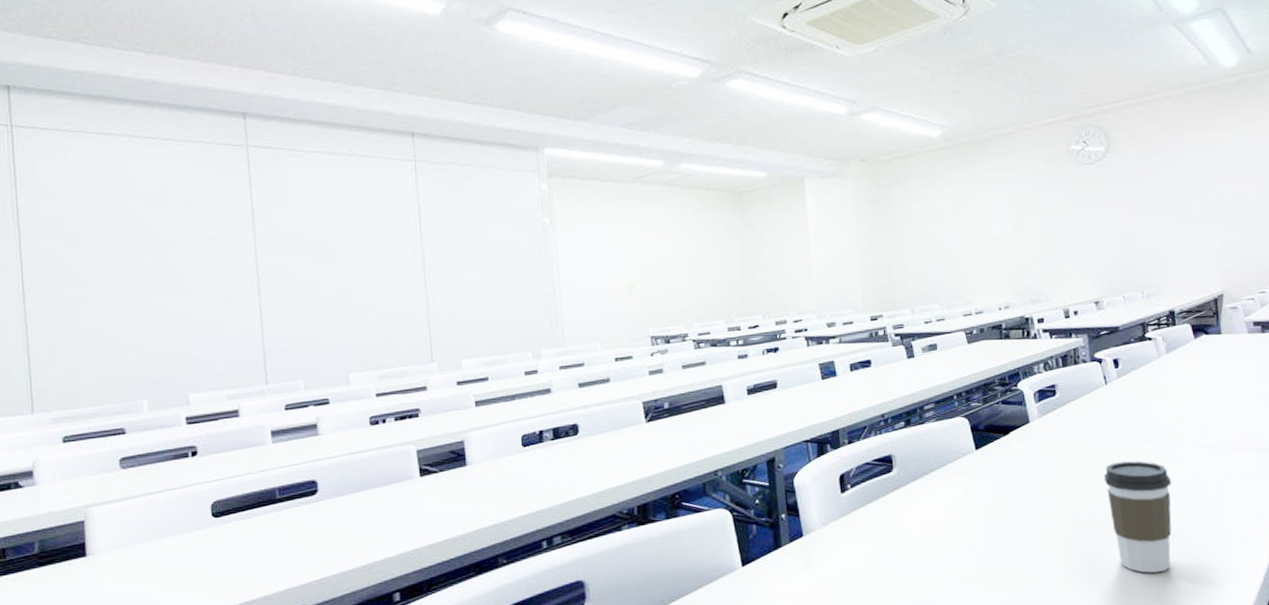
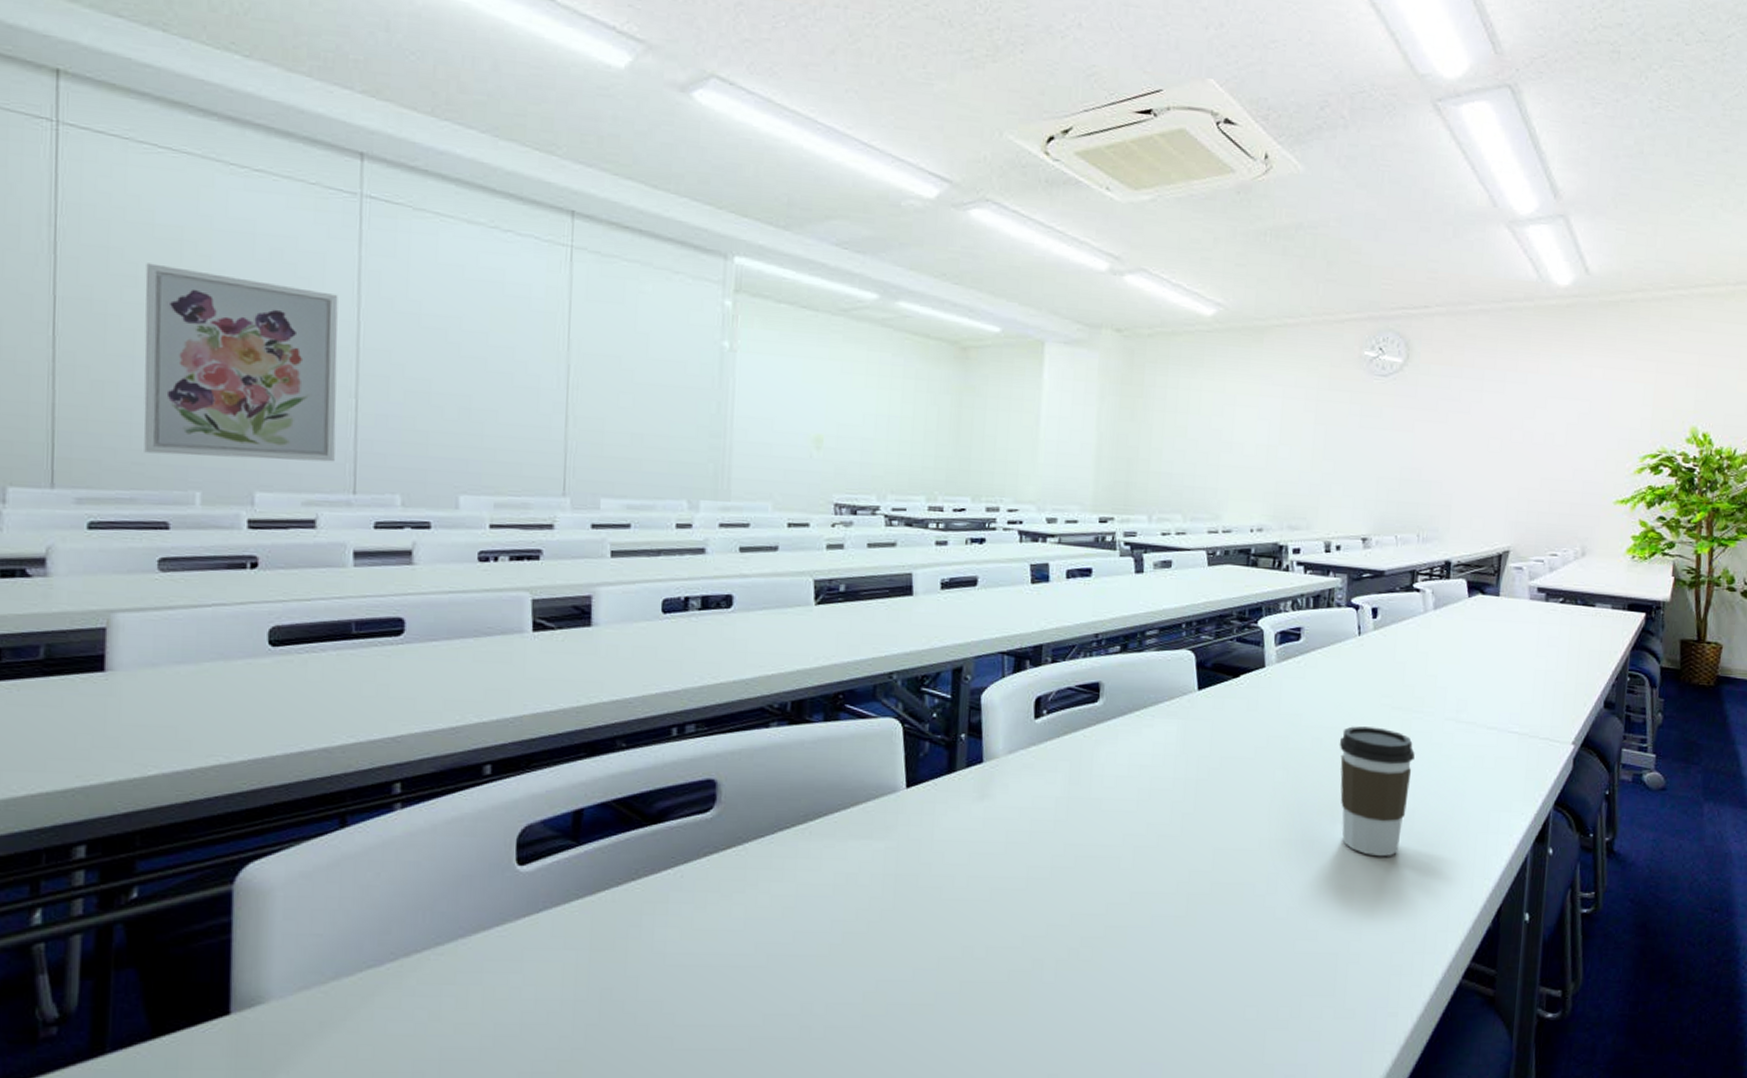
wall art: none [88,224,248,375] -> present [144,263,338,462]

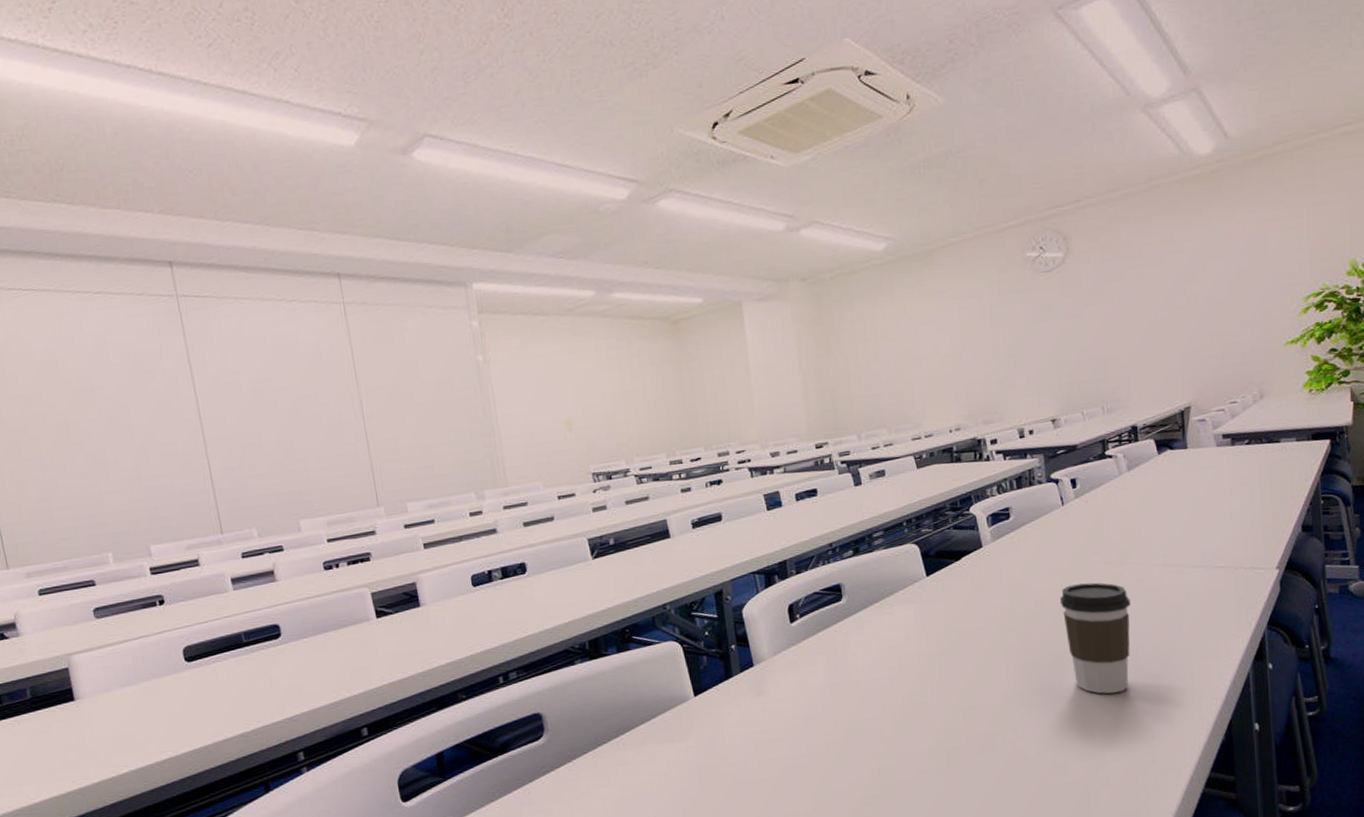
wall art: present [144,263,338,462] -> none [34,379,202,530]

